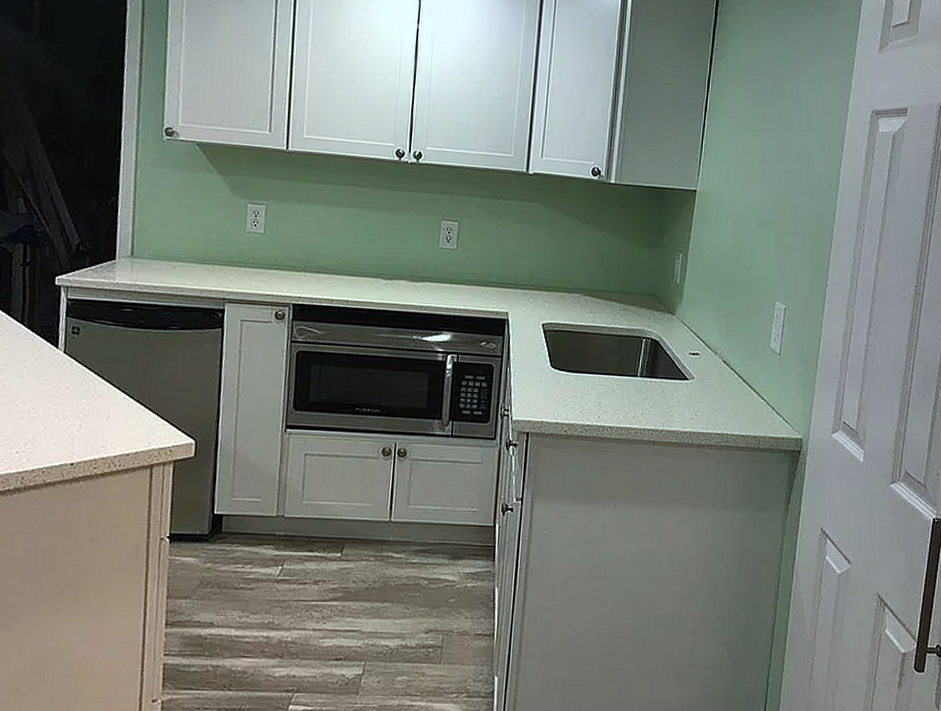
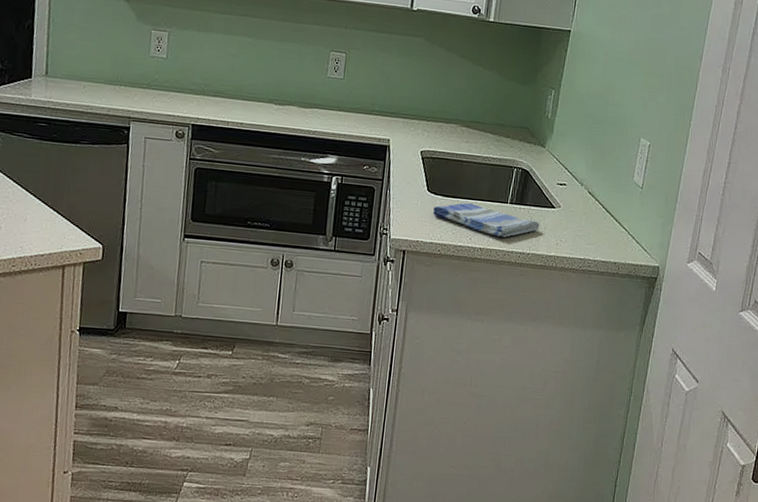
dish towel: none [557,378,673,414] -> present [432,203,540,237]

